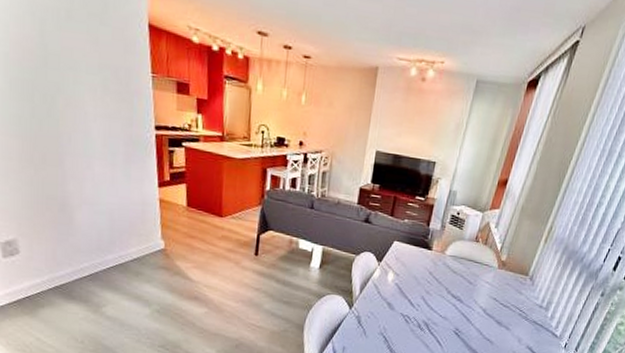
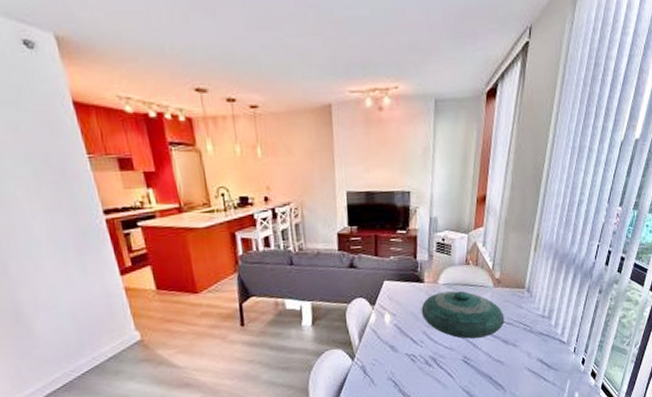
decorative bowl: none [423,262,503,314] -> present [421,290,505,339]

